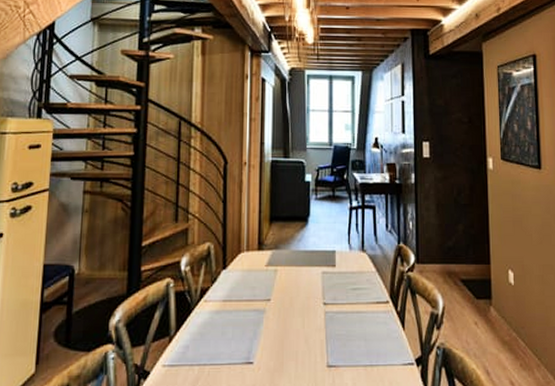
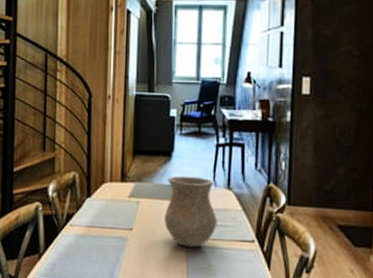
vase: none [303,240,354,314] -> present [164,175,217,248]

